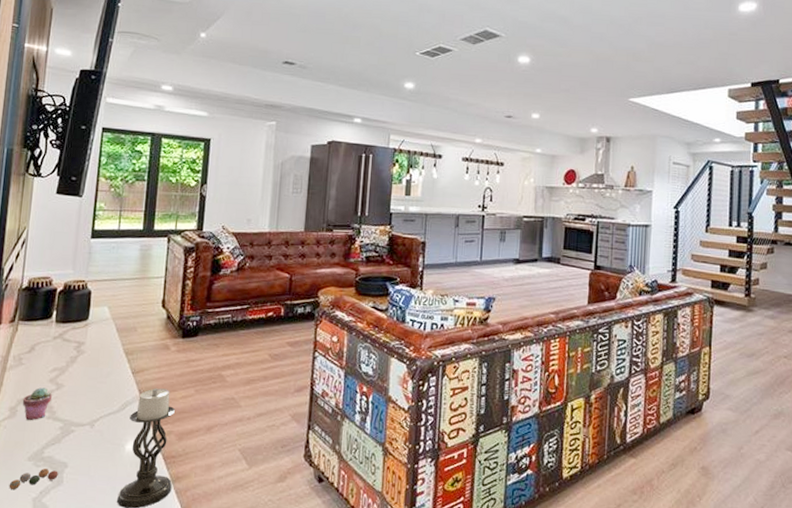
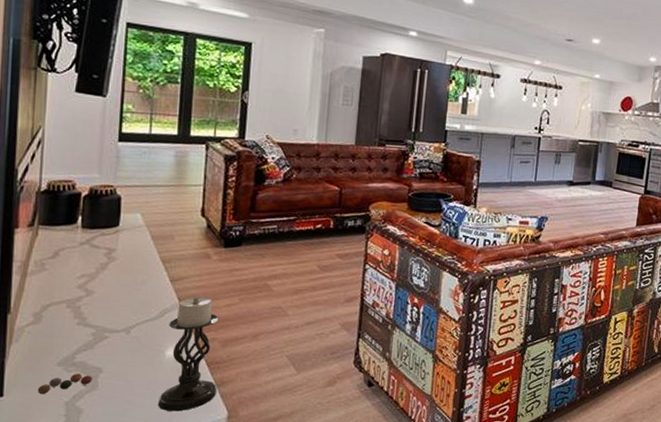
potted succulent: present [22,387,53,420] -> none [47,293,82,326]

